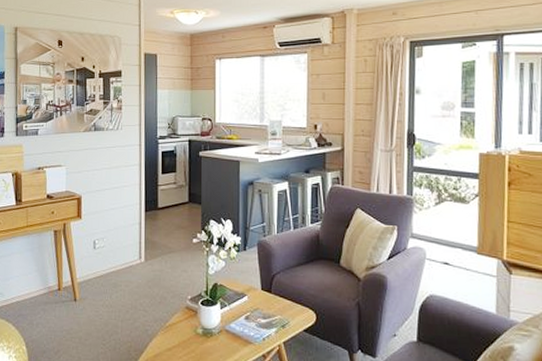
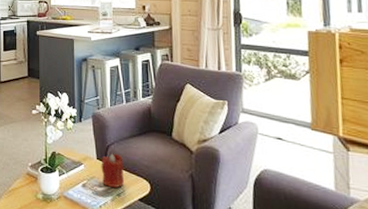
candle: none [265,283,289,320] -> present [101,153,124,189]

